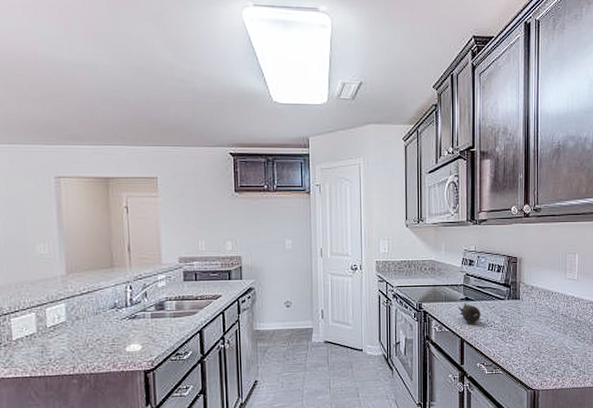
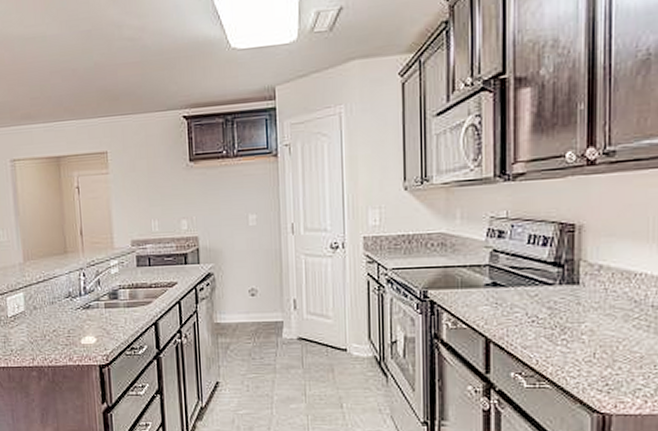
fruit: present [457,302,481,323] -> none [480,288,517,317]

